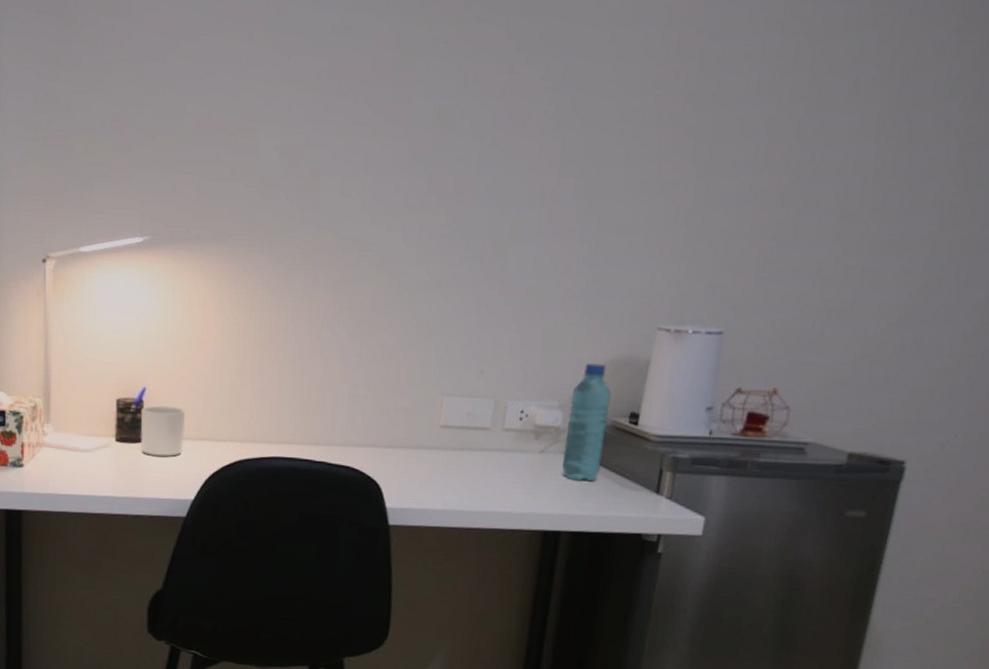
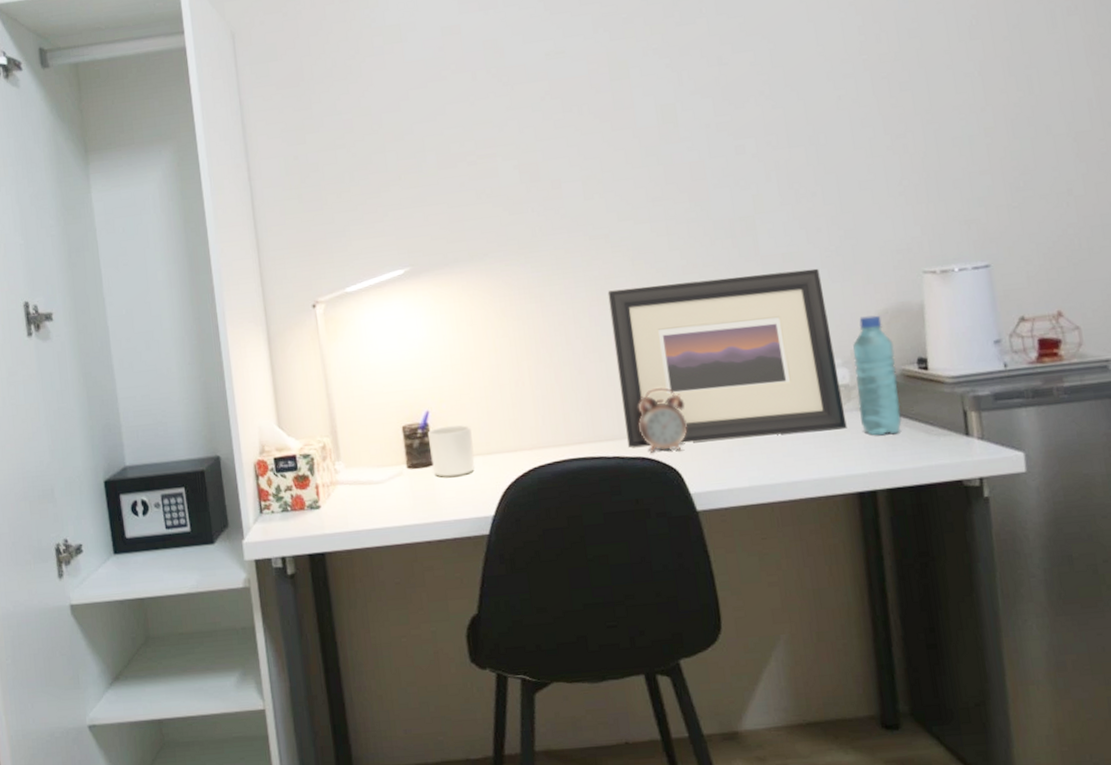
picture frame: none [336,295,559,469] -> present [607,268,847,447]
alarm clock: none [350,401,399,466] -> present [638,388,687,453]

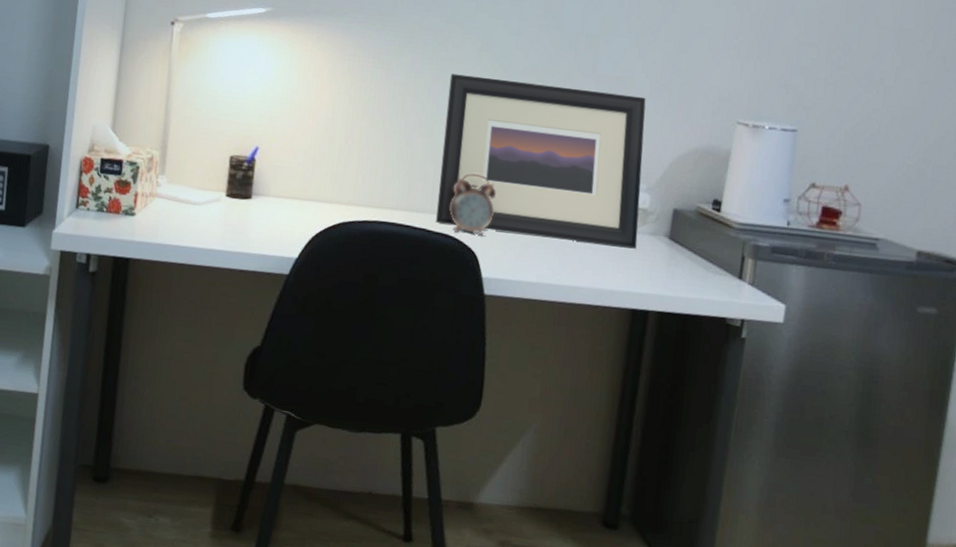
mug: present [427,425,475,478] -> none [249,164,295,215]
water bottle: present [852,315,902,436] -> none [649,150,695,264]

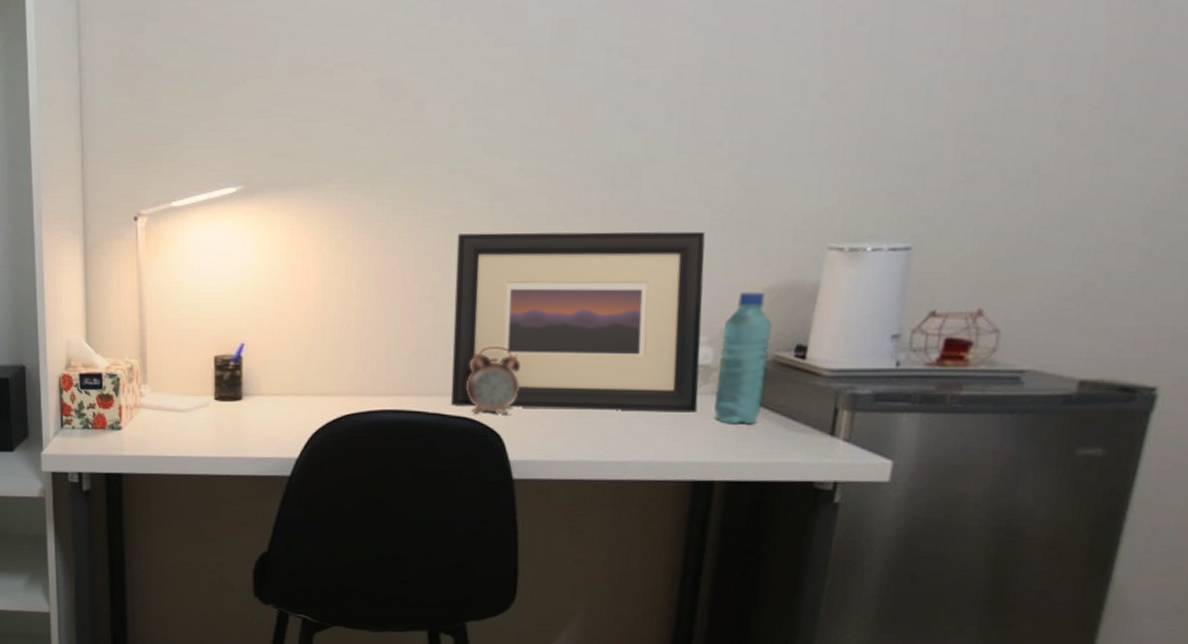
water bottle: none [649,150,695,264] -> present [713,292,772,425]

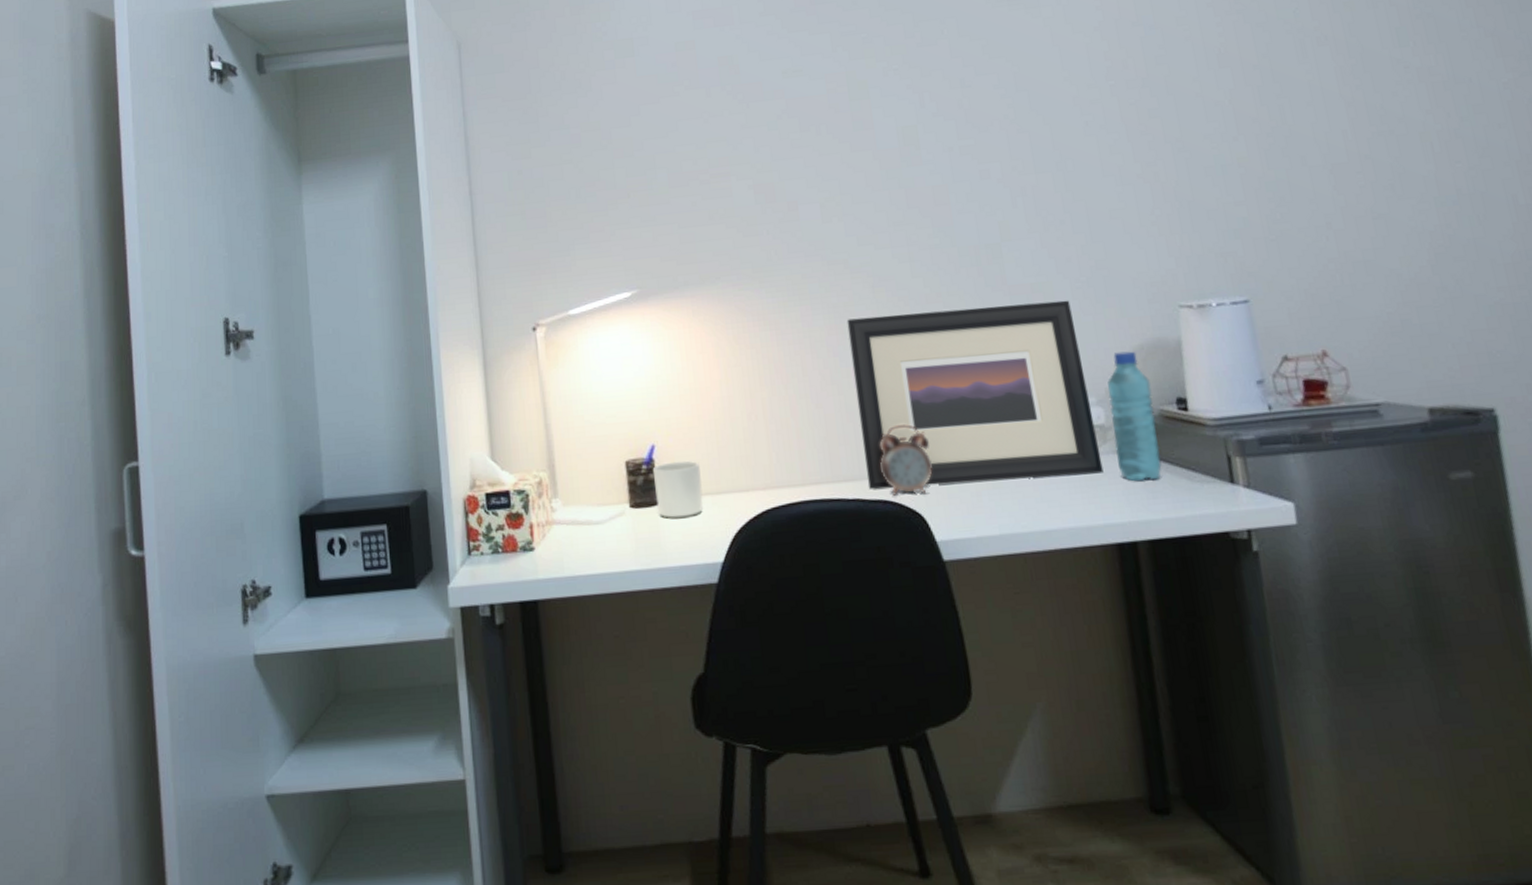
mug: none [239,361,286,415] -> present [652,461,703,519]

